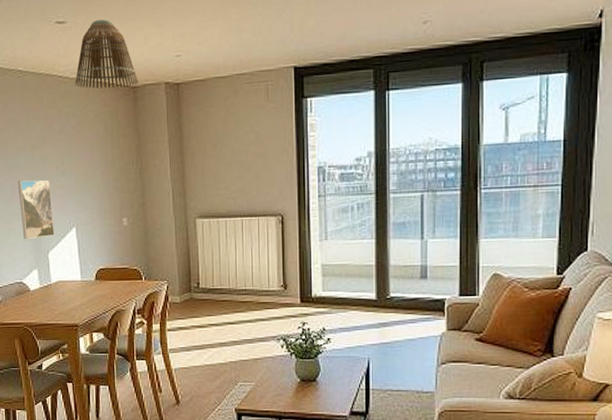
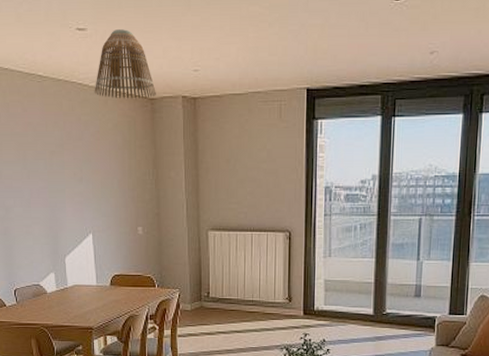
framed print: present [17,180,54,239] -> none [36,185,71,243]

